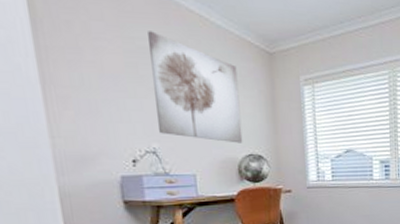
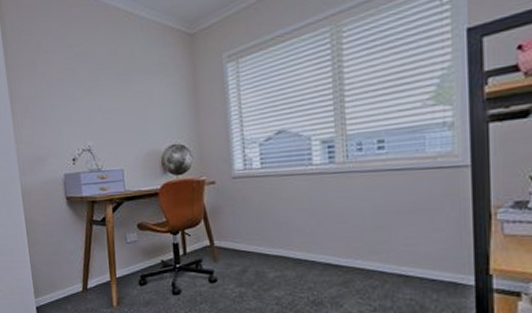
wall art: present [148,31,243,143] -> none [83,35,166,135]

